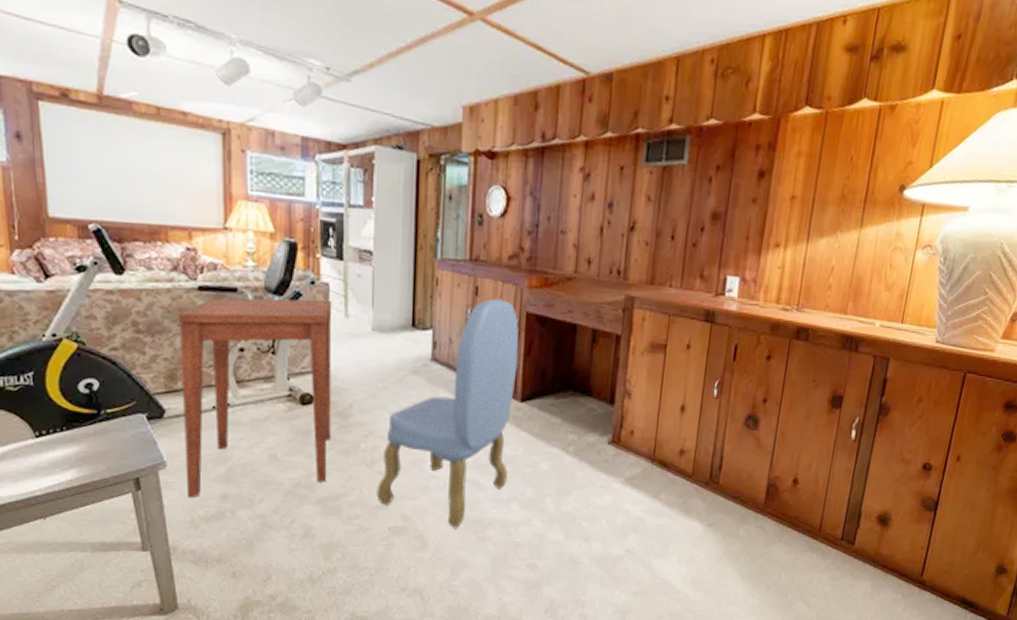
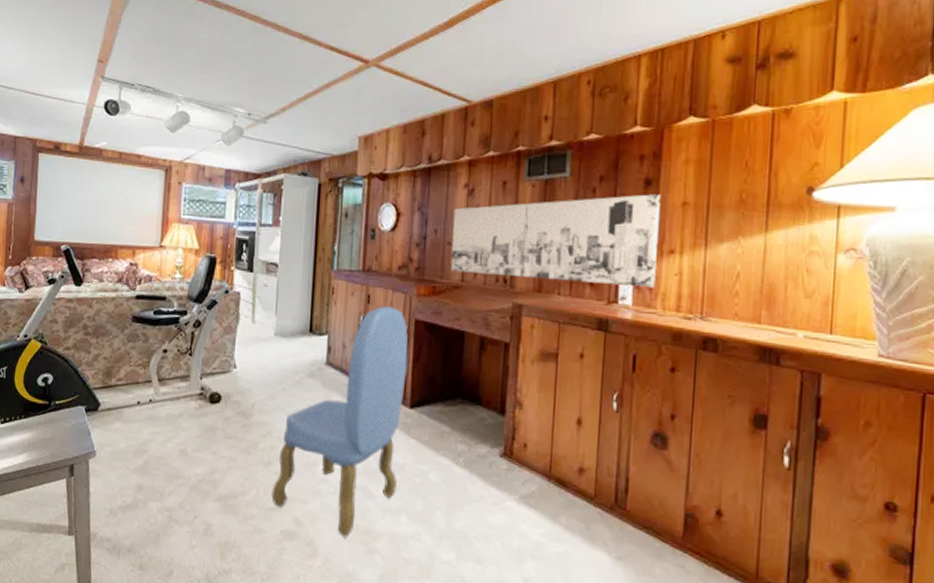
side table: present [179,297,333,497] -> none [110,304,242,487]
wall art: none [563,186,772,281] -> present [450,194,660,288]

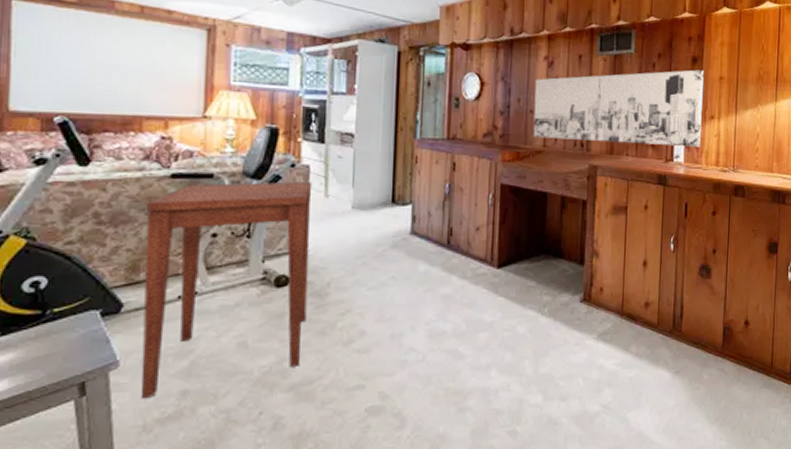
side table: none [110,304,242,487] -> present [141,181,313,398]
dining chair: present [271,306,409,539] -> none [353,173,495,403]

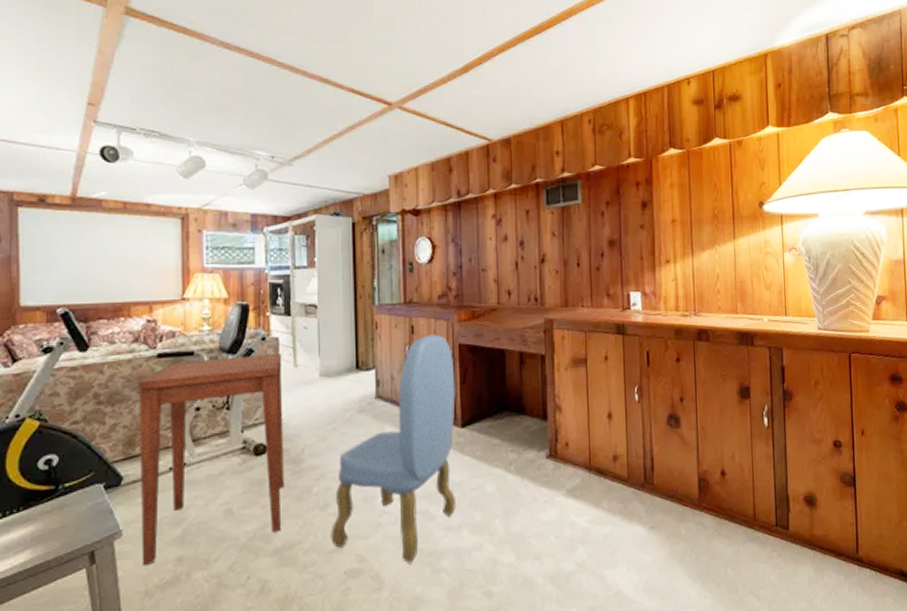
dining chair: none [353,173,495,403] -> present [331,334,456,564]
wall art: present [533,69,704,148] -> none [485,214,658,296]

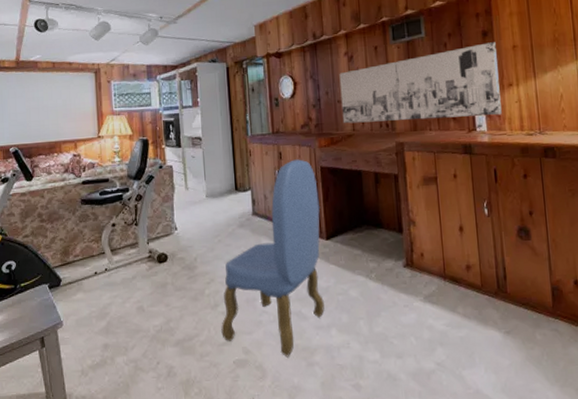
side table: present [139,353,284,565] -> none [69,179,183,349]
wall art: none [485,214,658,296] -> present [339,42,502,124]

